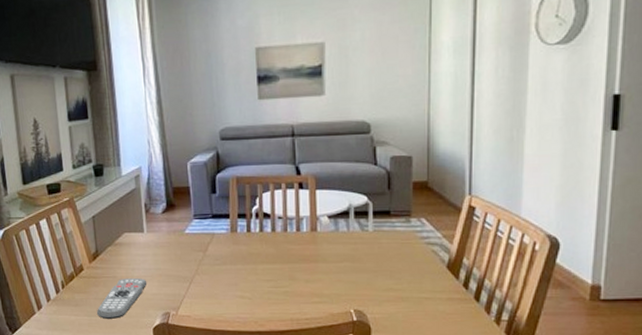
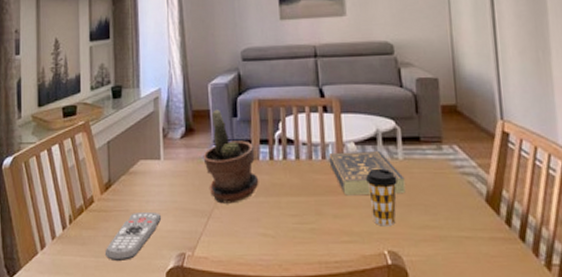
potted plant: none [184,186,237,271] -> present [203,109,259,204]
book: none [303,224,373,263] -> present [329,151,406,196]
coffee cup: none [337,239,366,290] -> present [366,168,397,227]

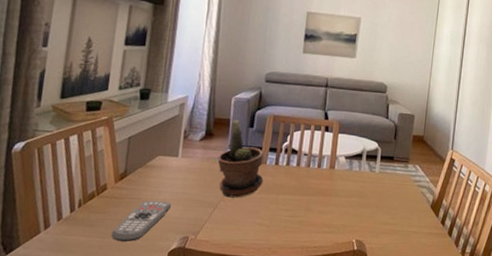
book: present [329,151,406,196] -> none [323,163,378,198]
coffee cup: present [366,168,397,227] -> none [349,178,372,222]

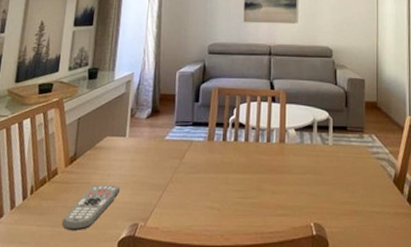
potted plant: present [217,119,264,198] -> none [164,94,212,179]

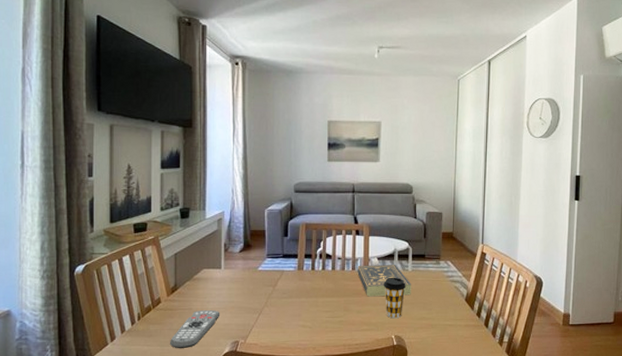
book: none [273,136,332,175] -> present [357,265,411,297]
coffee cup: none [302,151,326,202] -> present [384,277,406,319]

